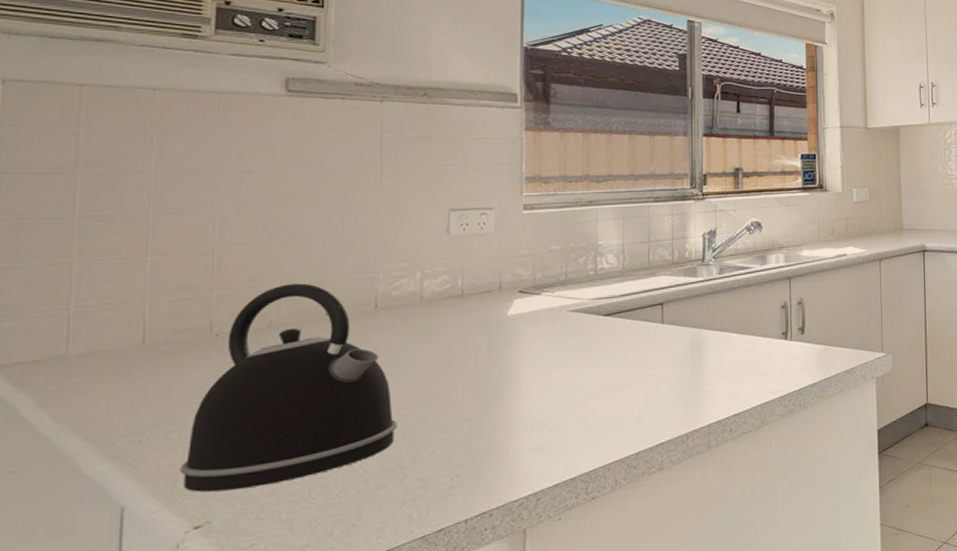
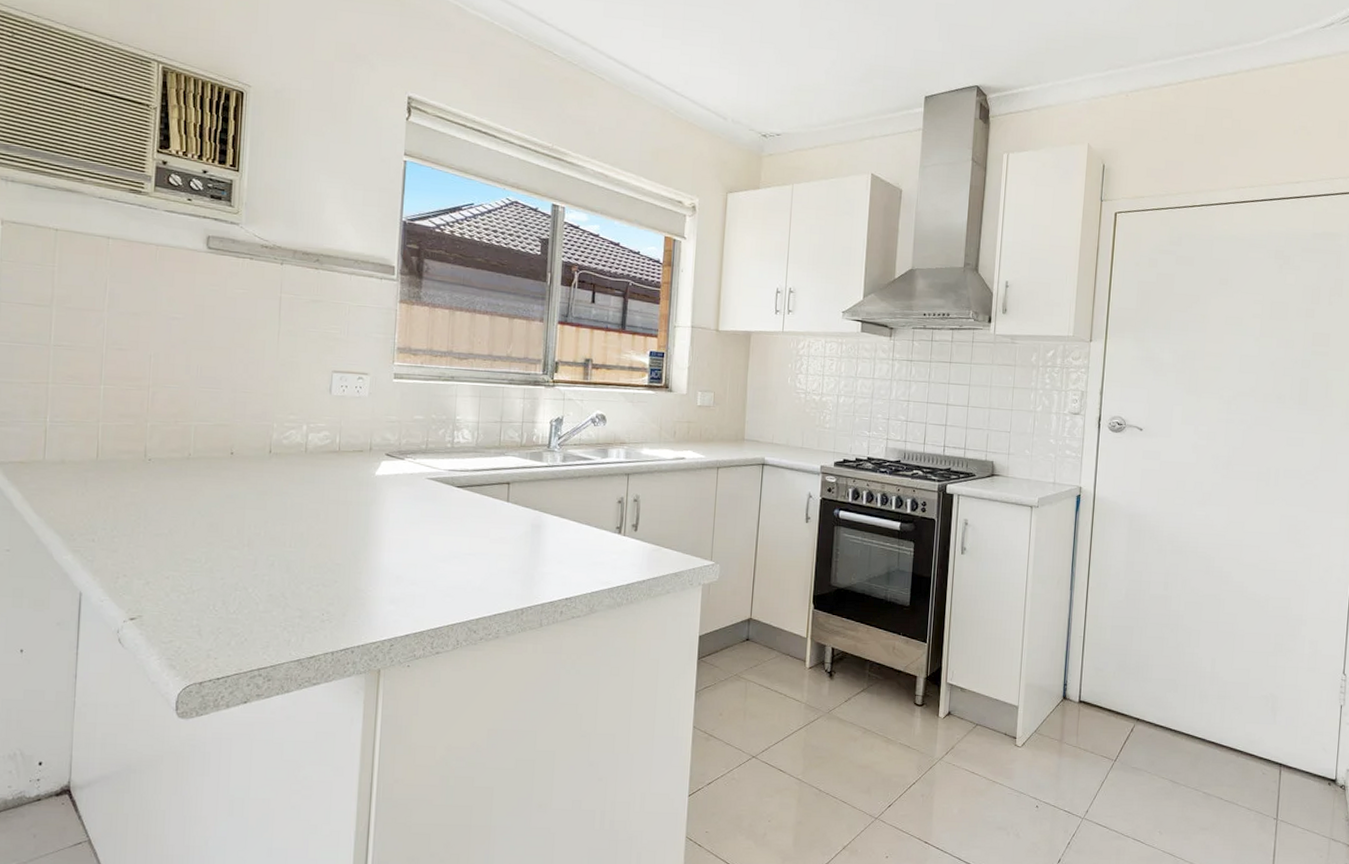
kettle: present [180,283,398,493] -> none [121,422,283,594]

